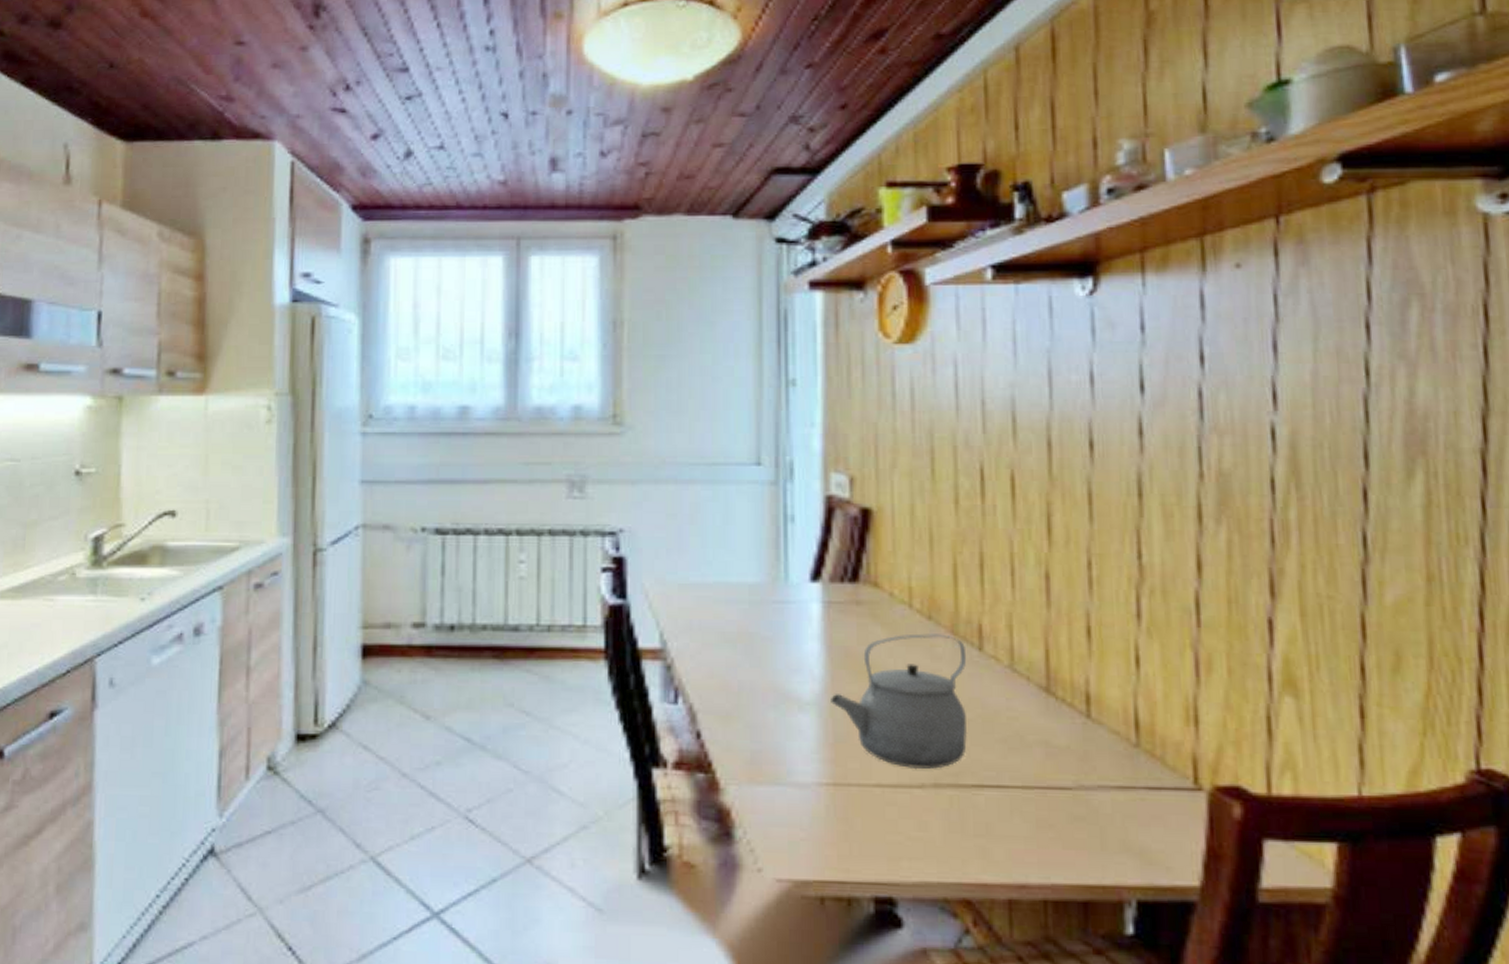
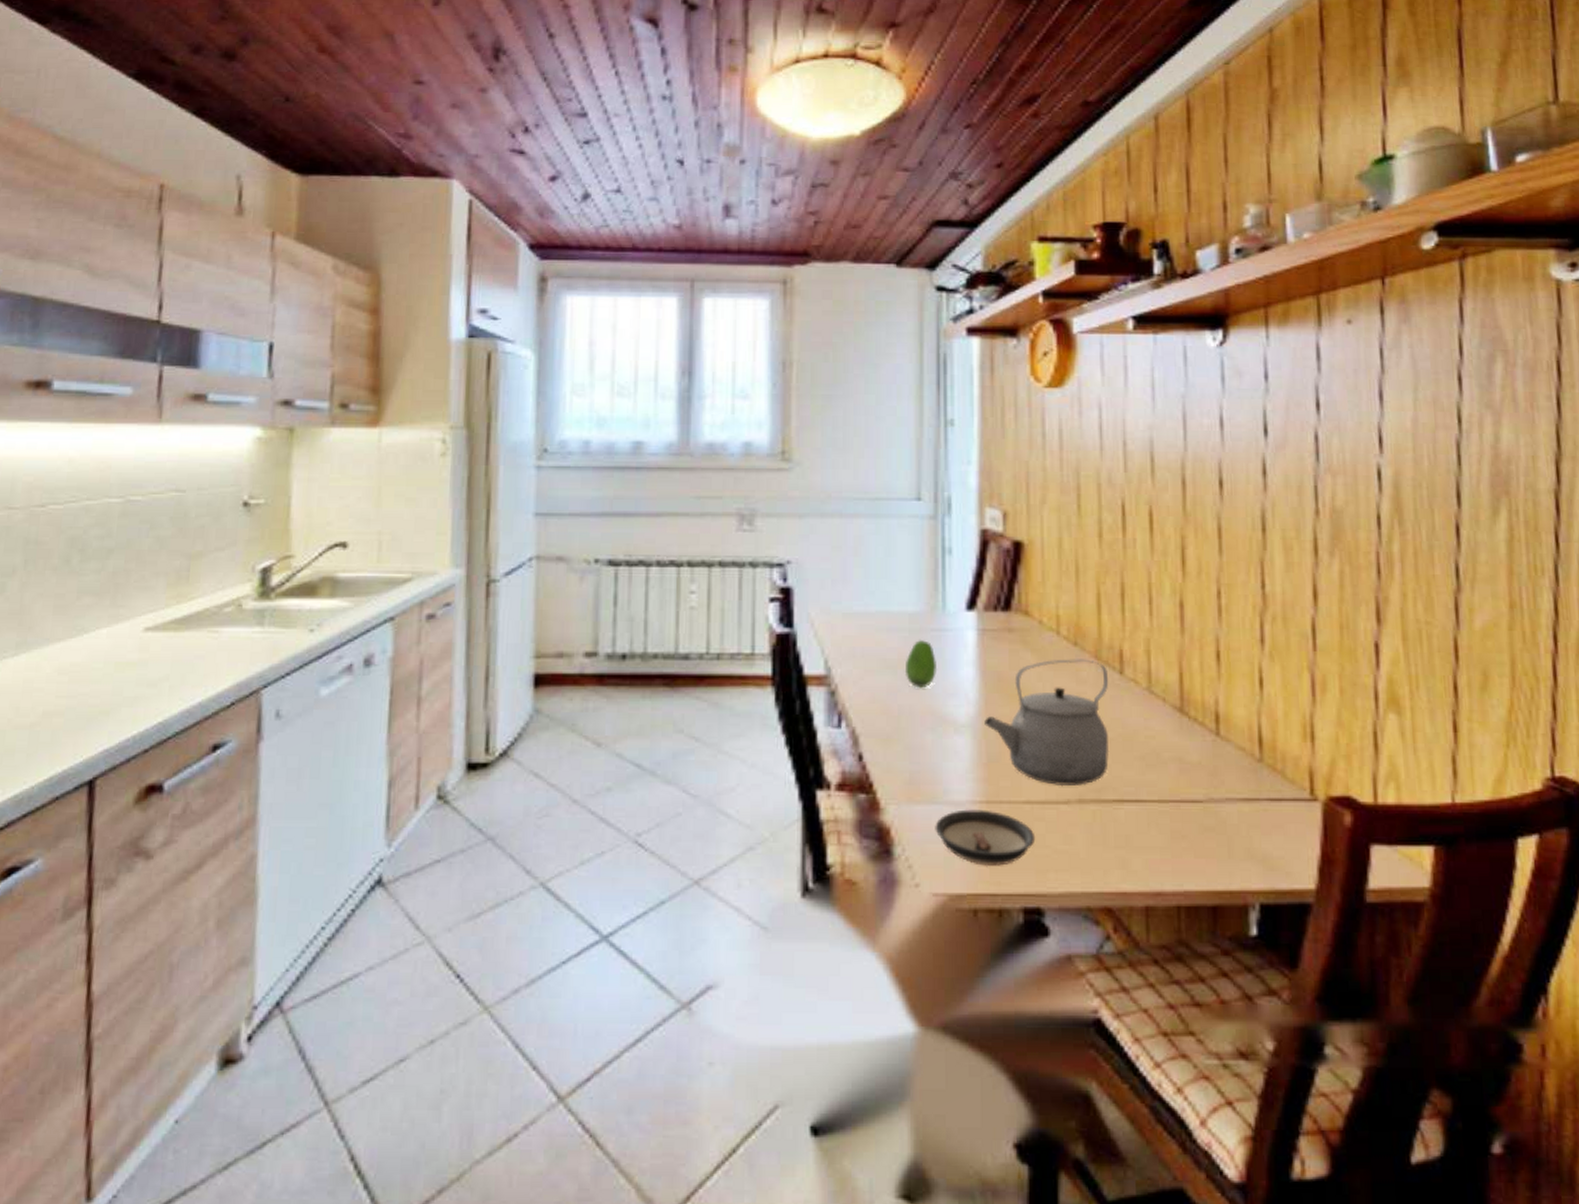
fruit: none [746,611,780,664] -> present [906,639,938,689]
saucer: none [778,791,887,852] -> present [935,809,1036,866]

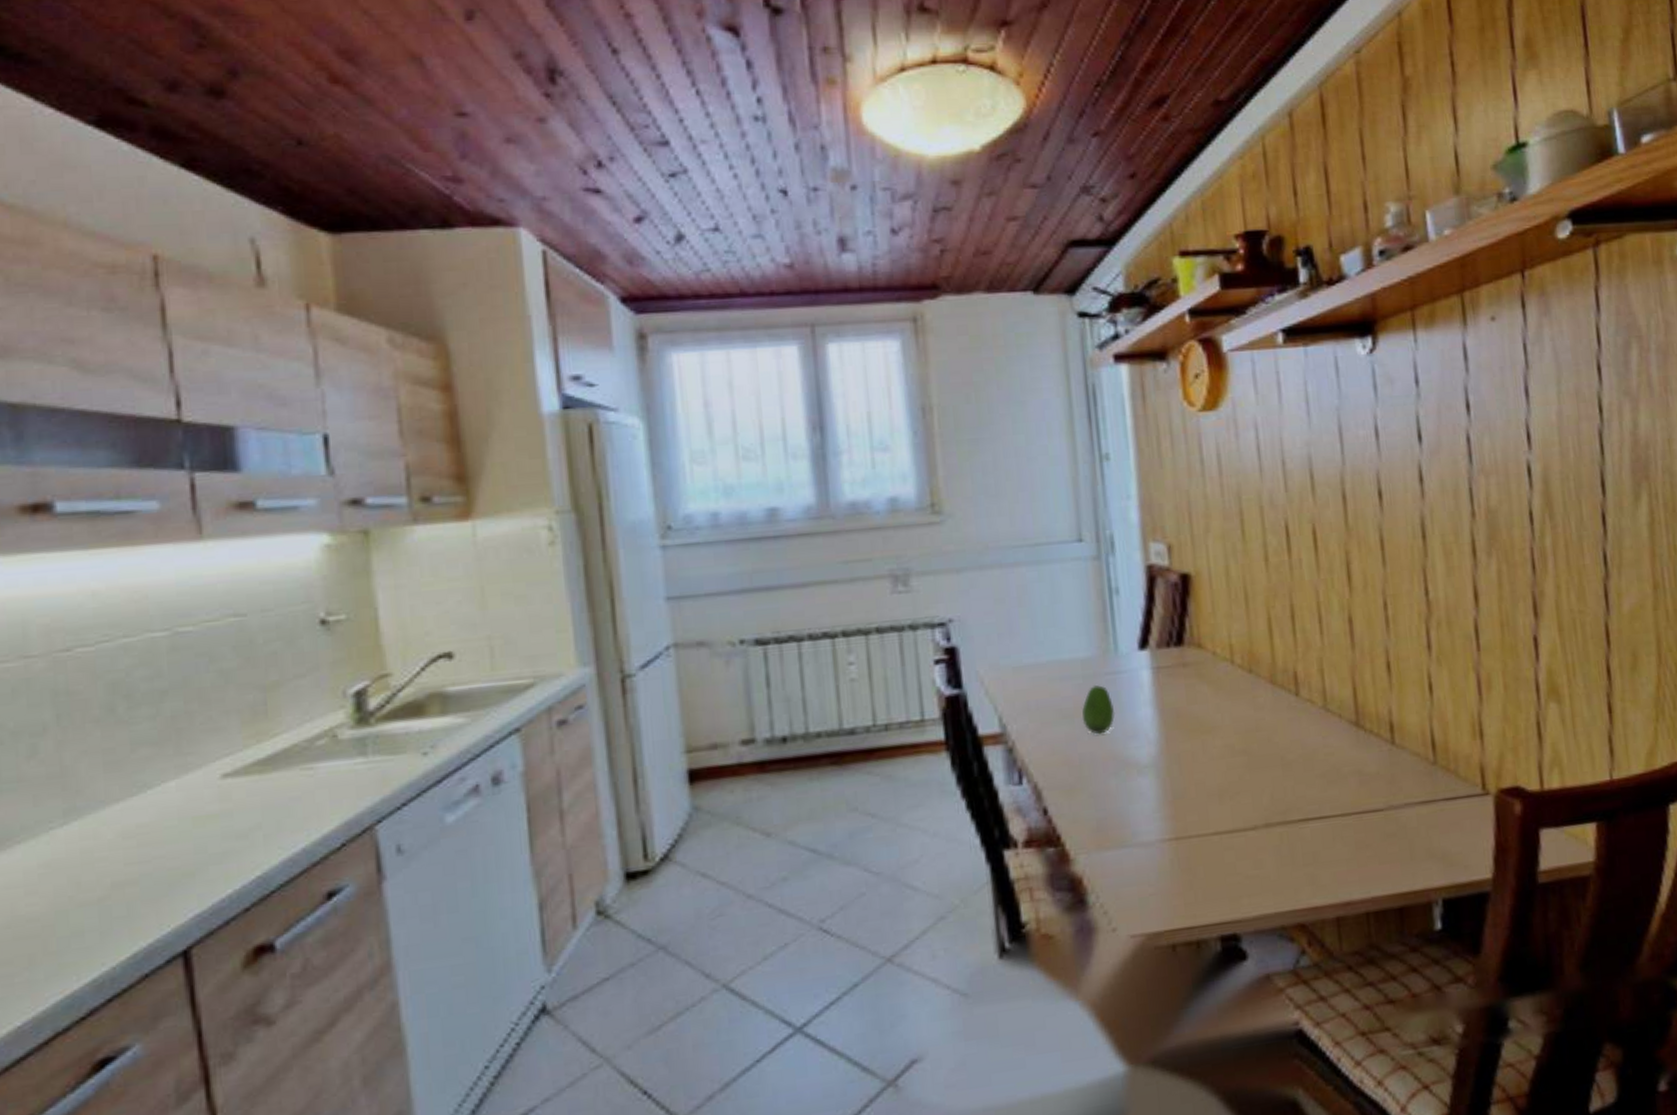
saucer: present [935,809,1036,866] -> none [1126,845,1227,902]
tea kettle: present [984,659,1110,787] -> none [1166,685,1292,814]

